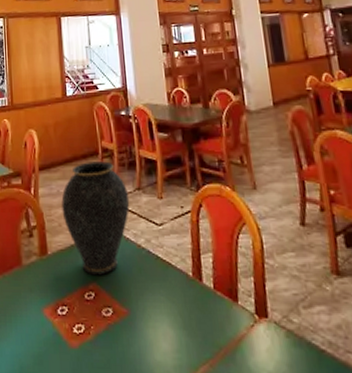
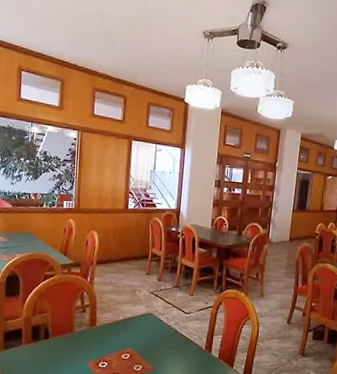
vase: present [61,161,130,275] -> none [112,262,168,343]

